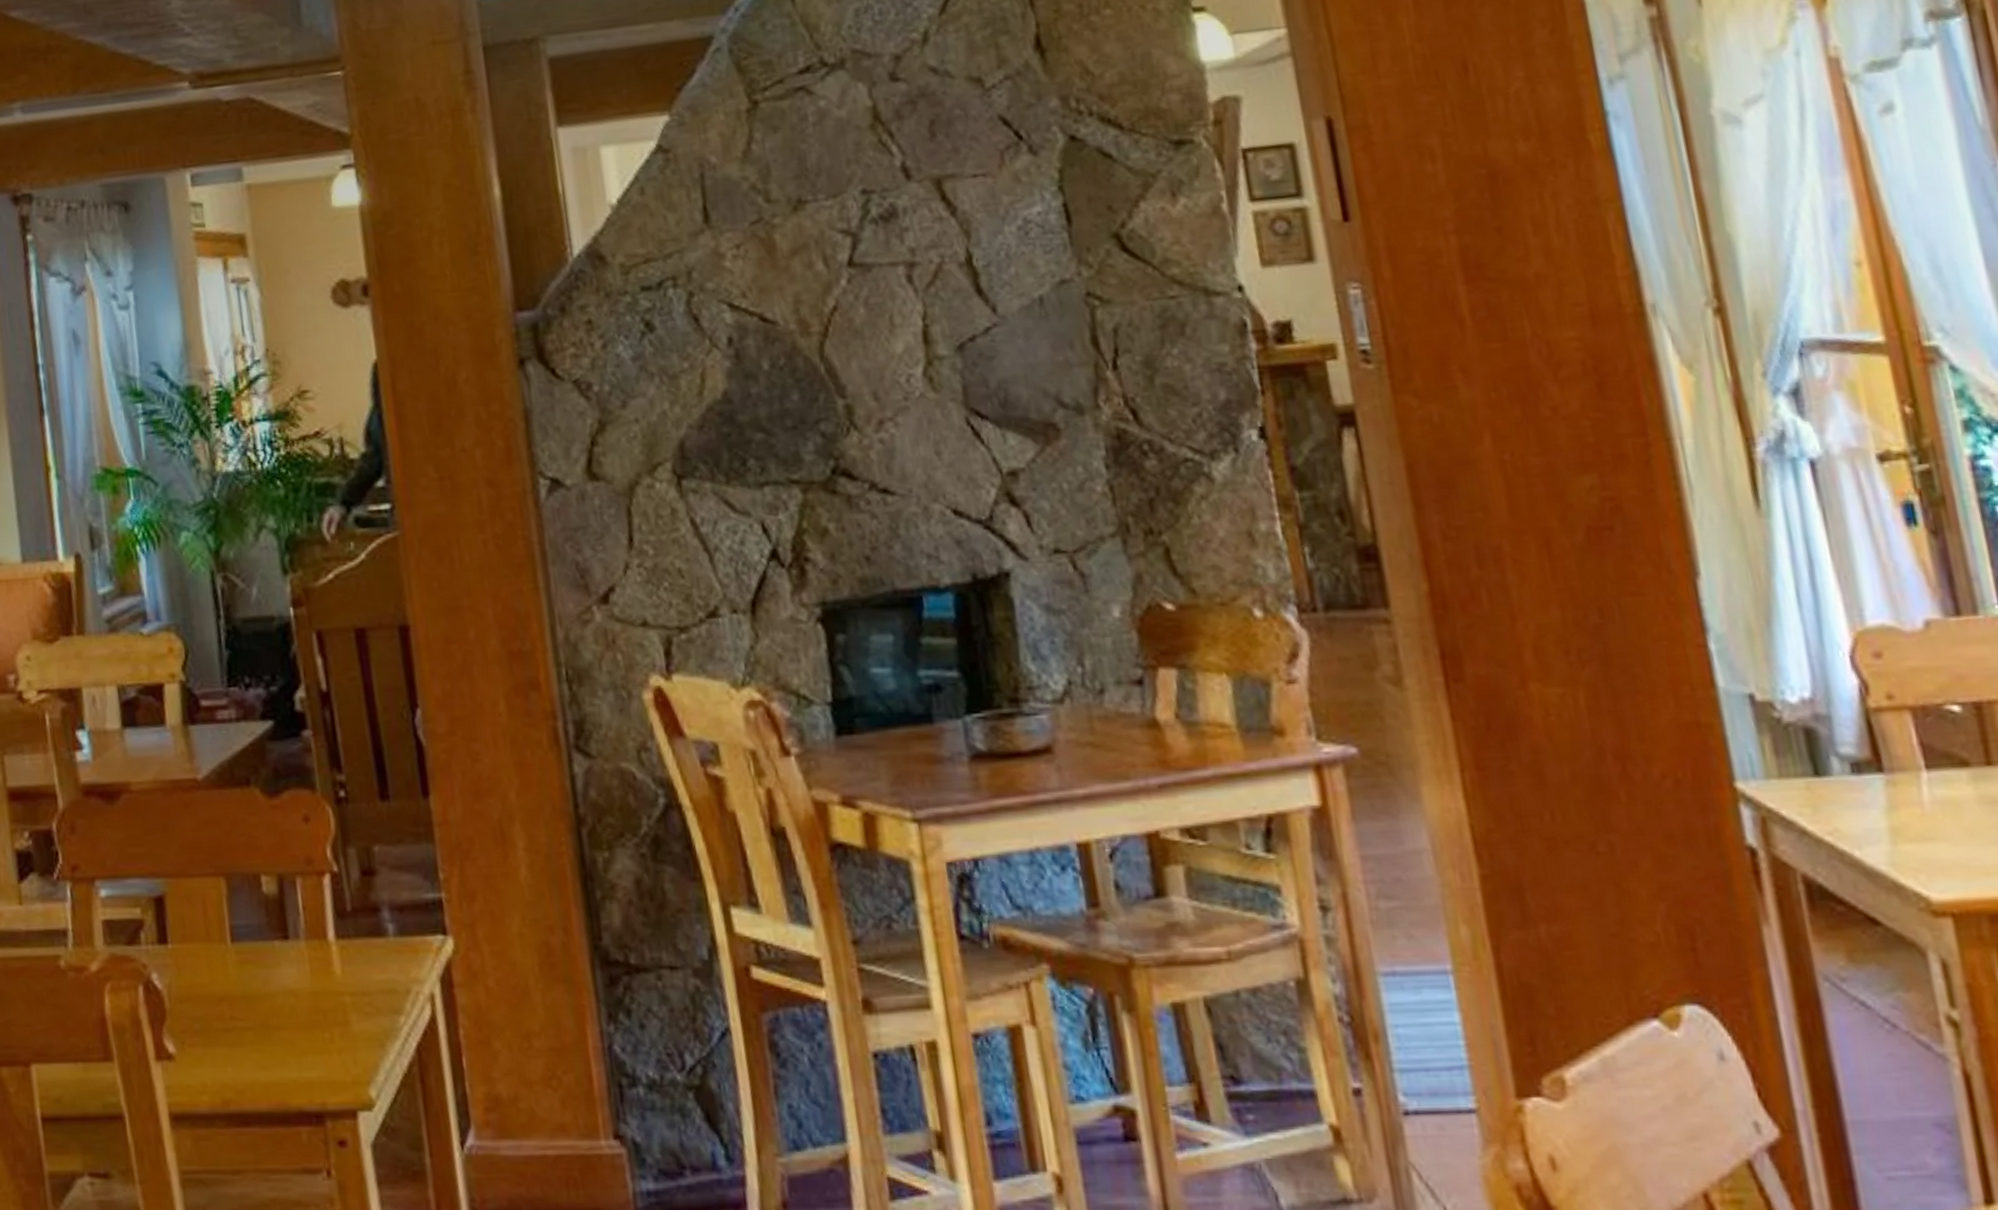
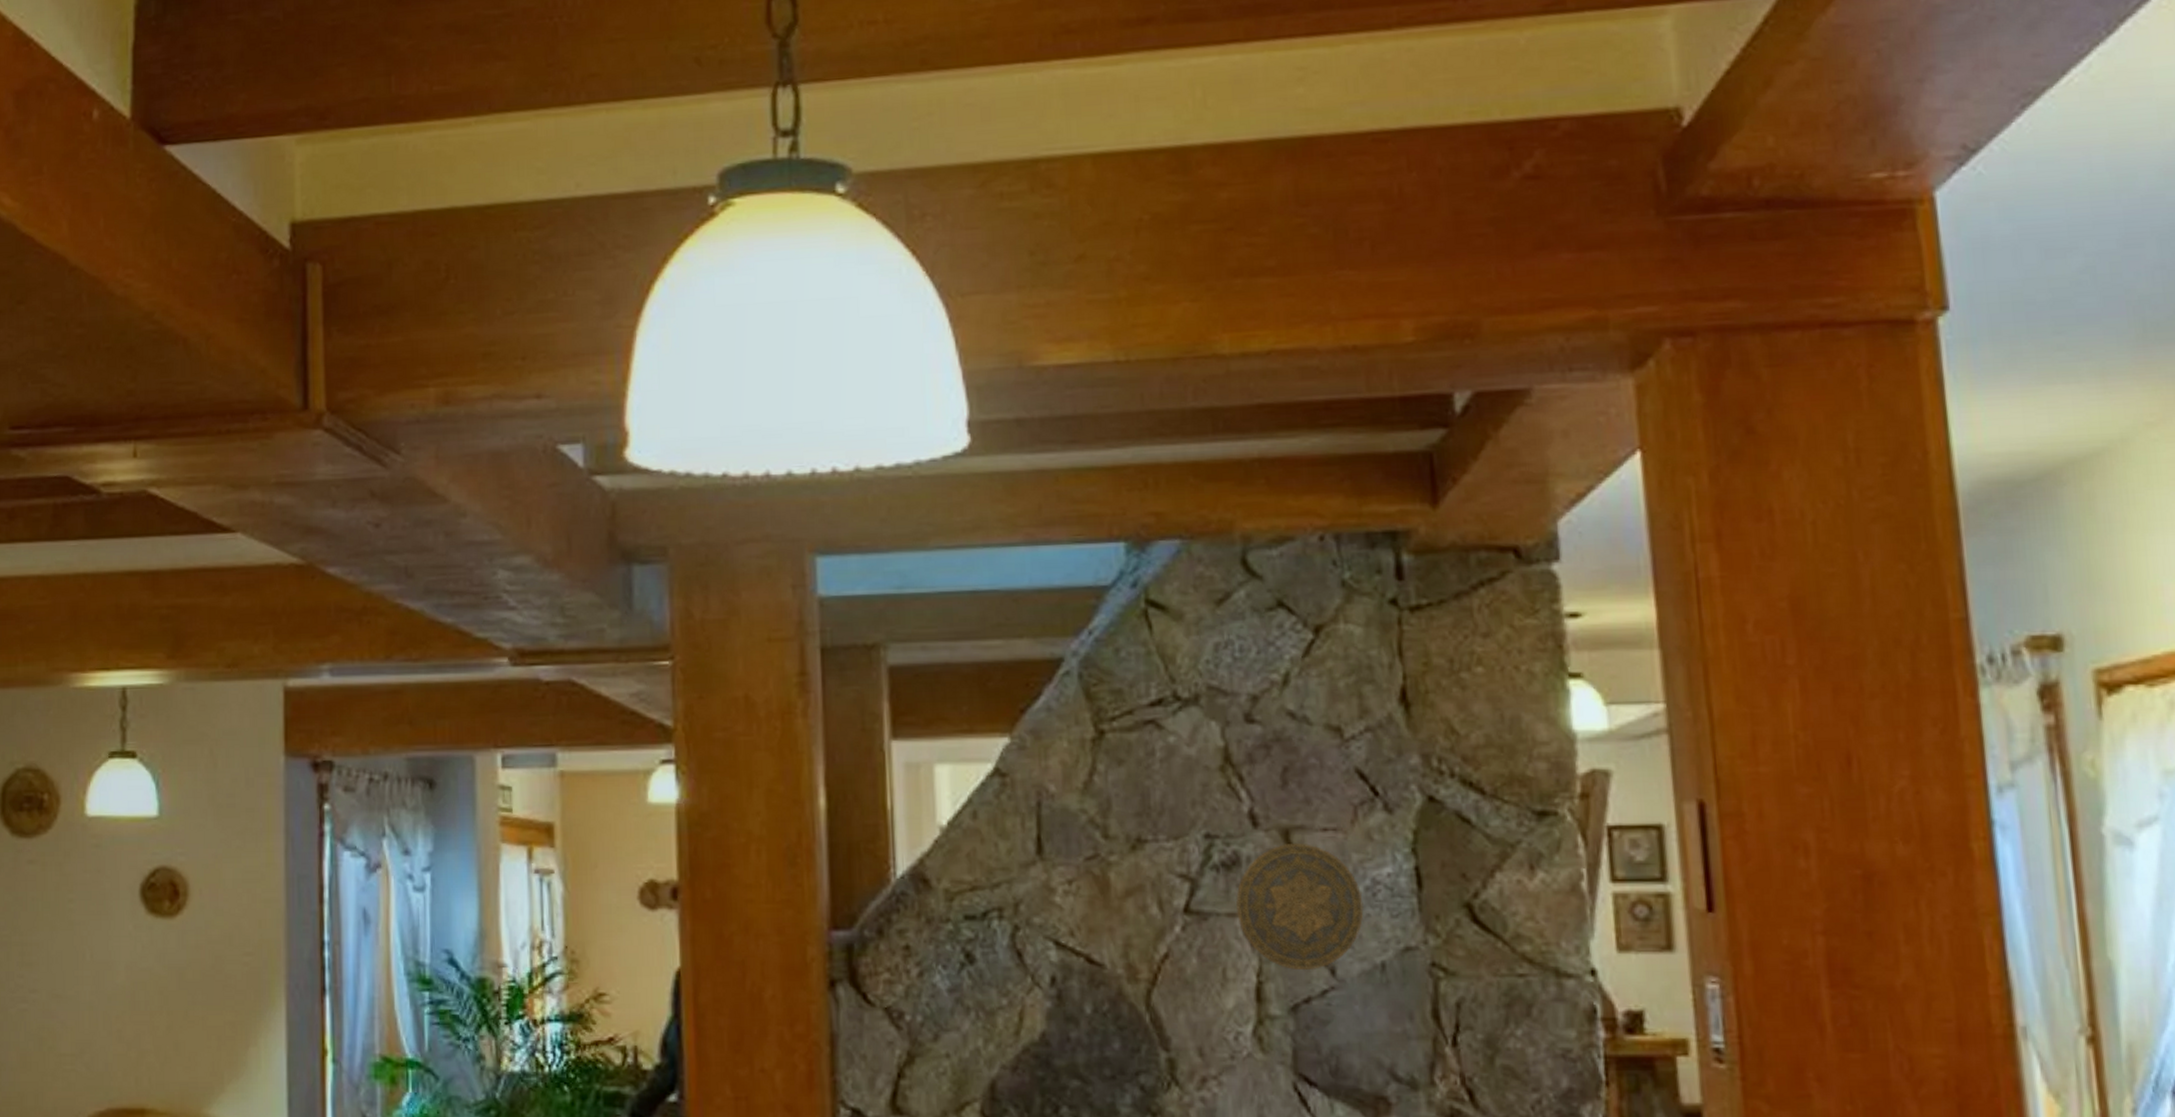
decorative plate: none [896,190,1019,311] -> present [1236,842,1364,971]

